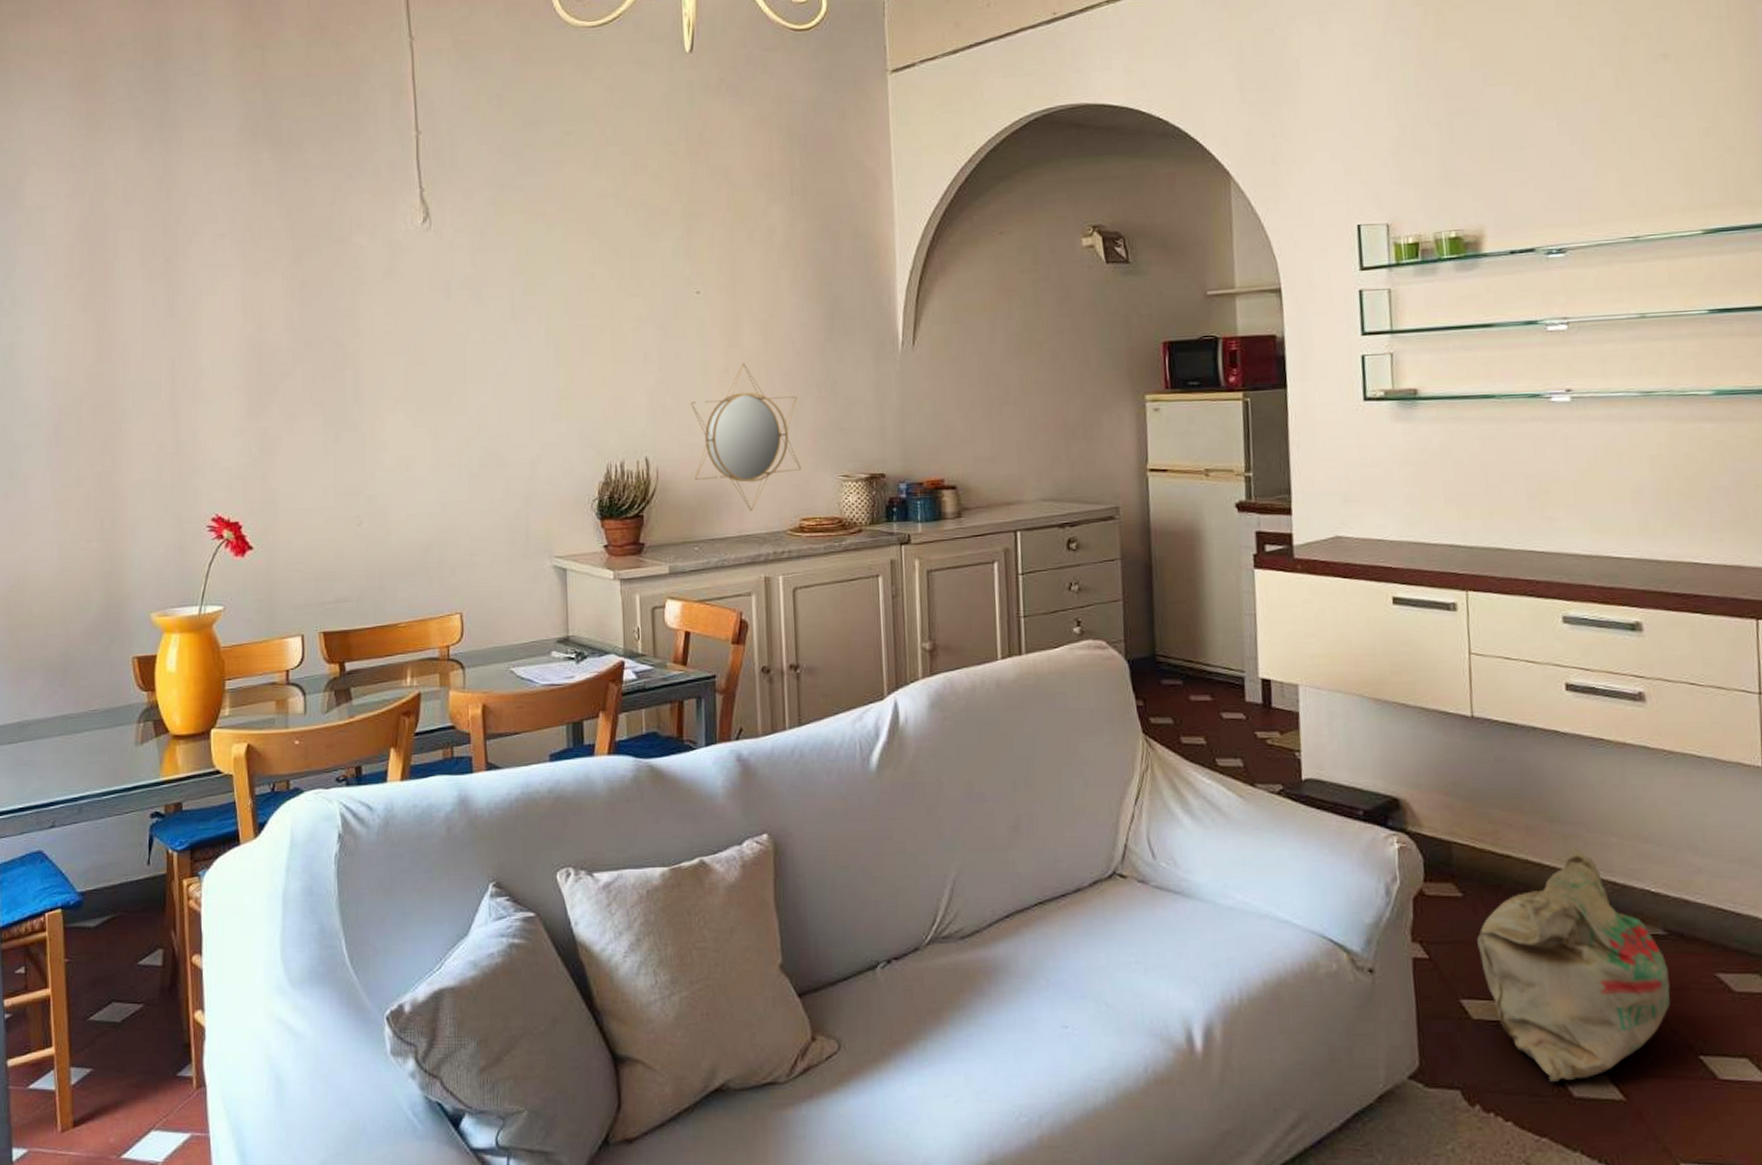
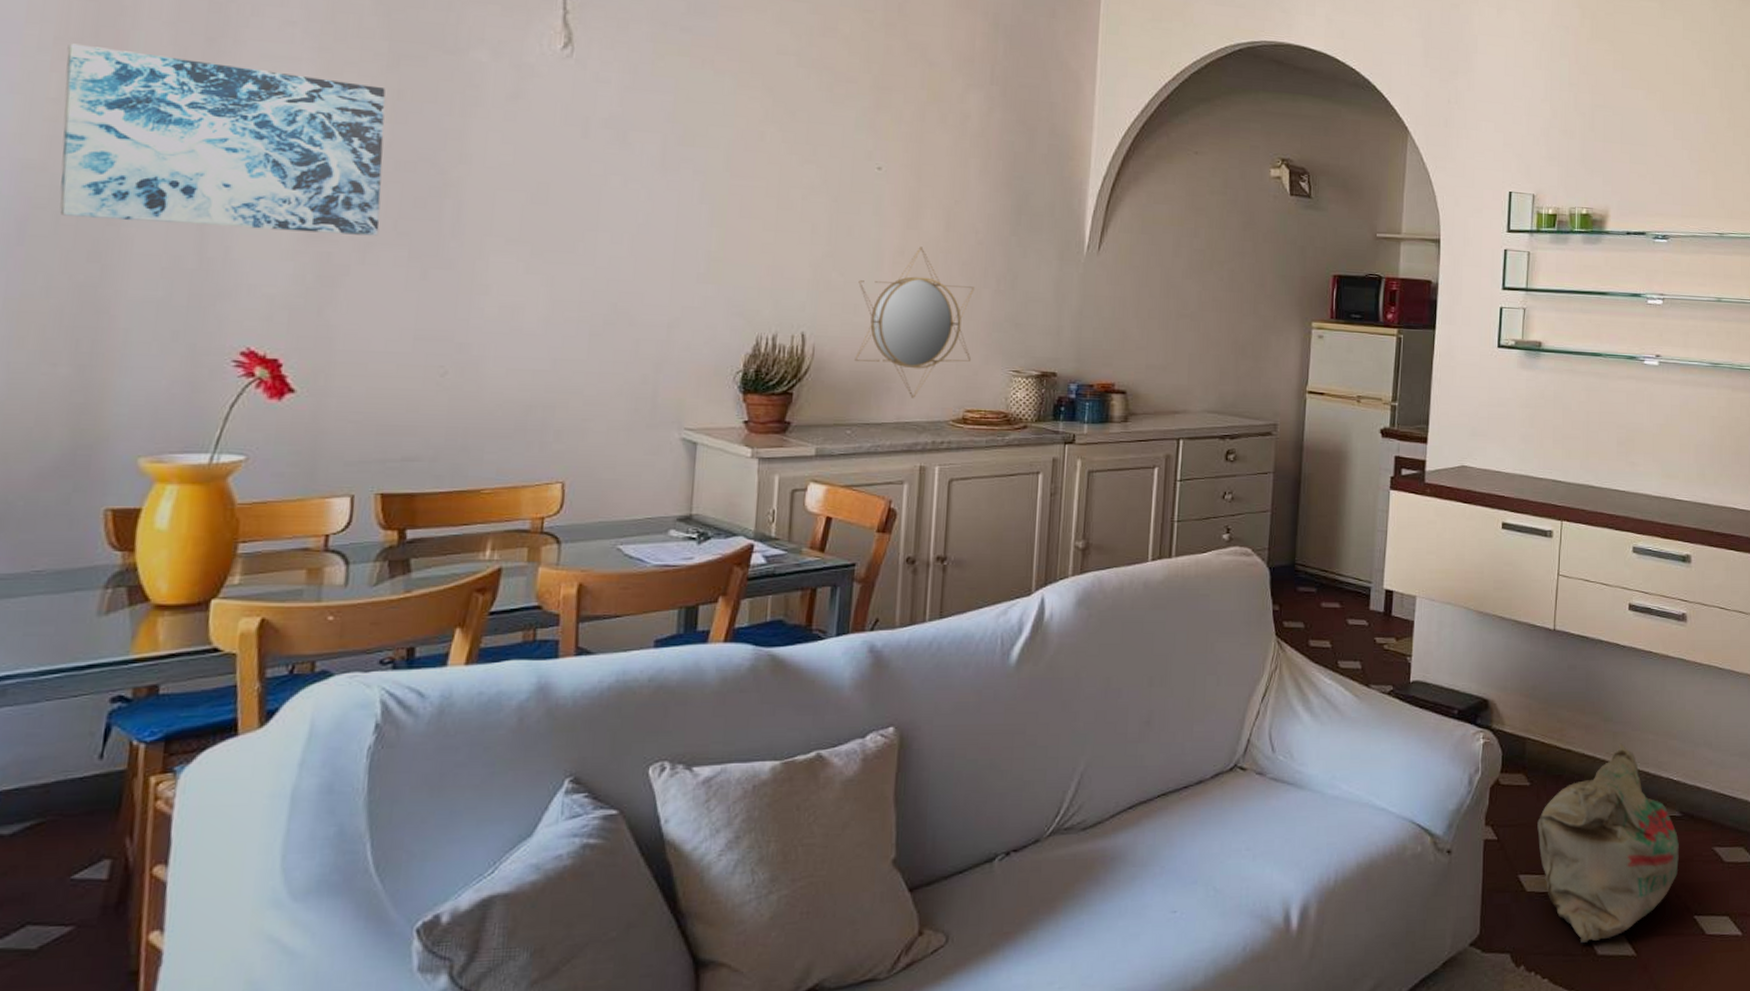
wall art: none [74,278,300,419] -> present [59,43,386,236]

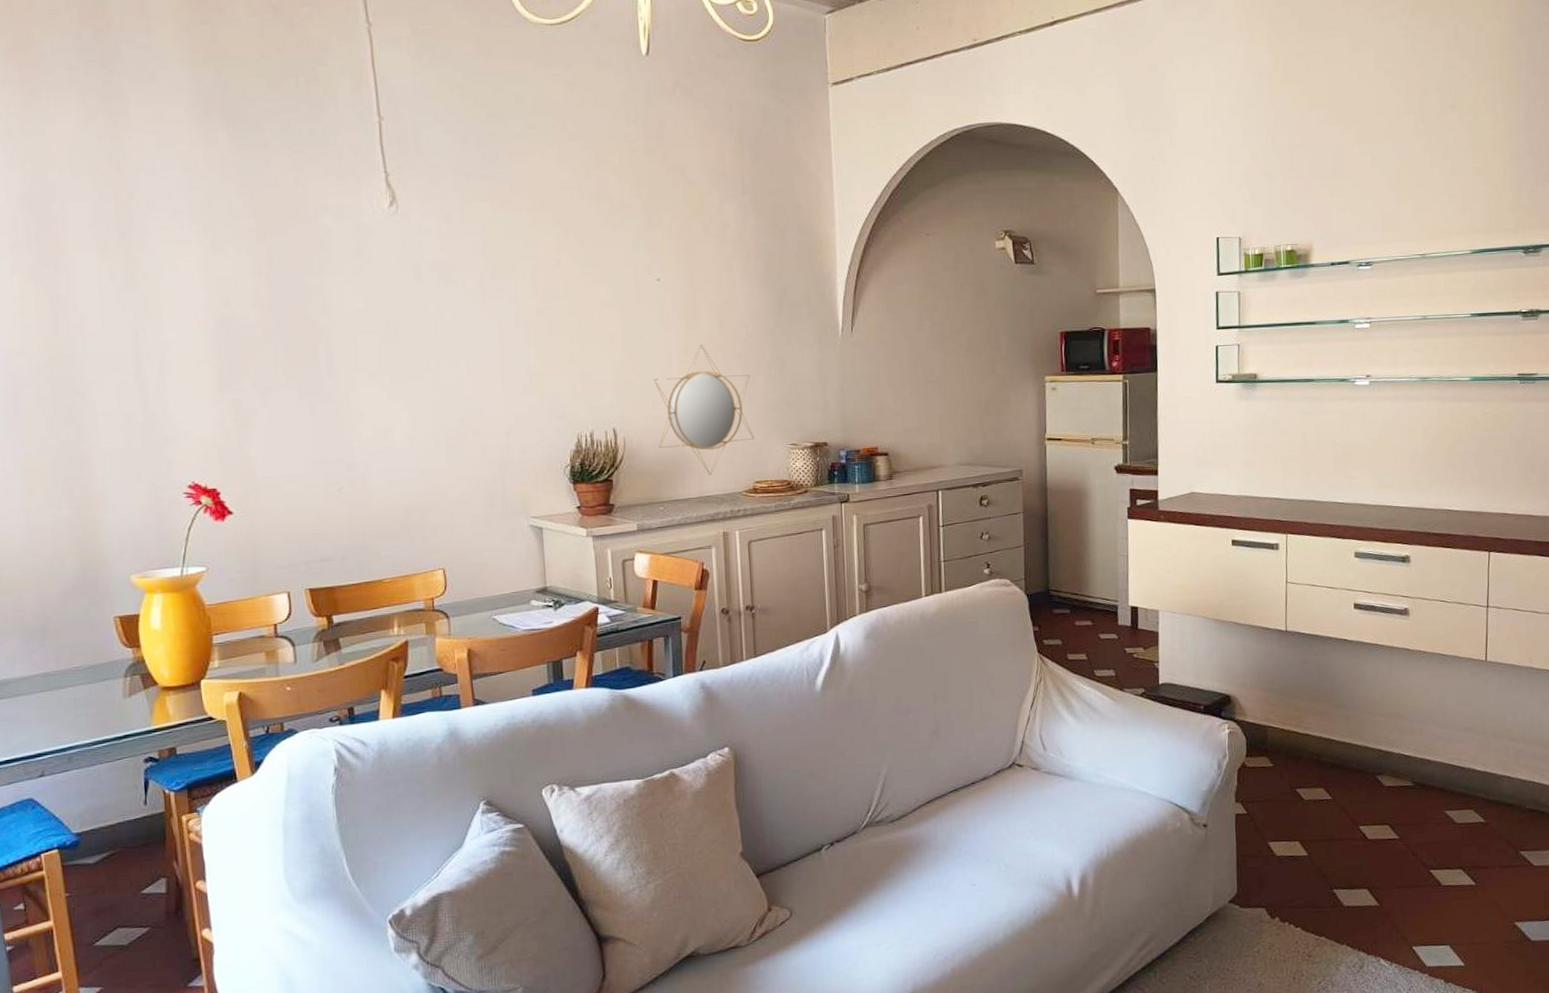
wall art: present [59,43,386,236] -> none [20,249,273,390]
bag: present [1537,743,1679,943] -> none [1282,725,1414,897]

